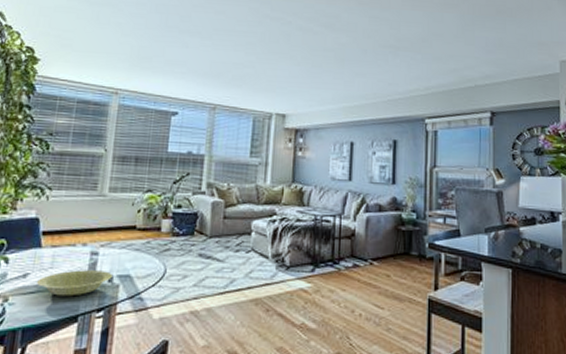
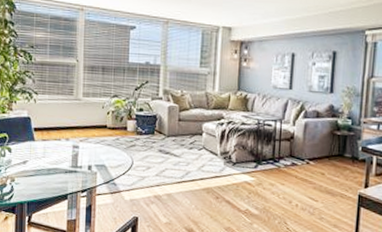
bowl: present [37,270,112,297] -> none [34,159,91,180]

